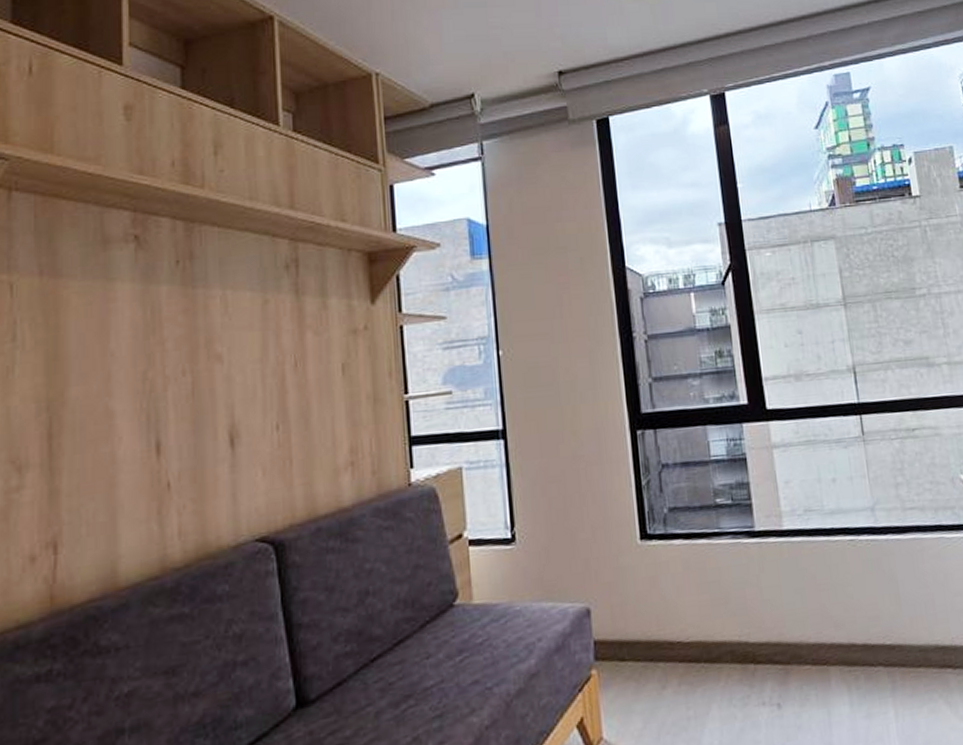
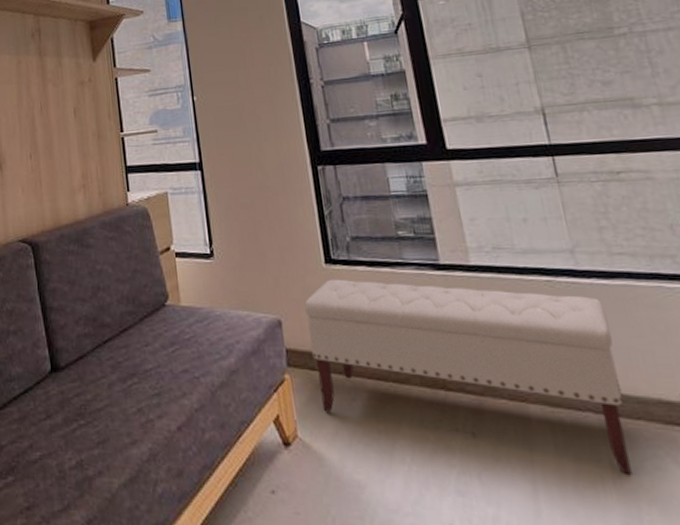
bench: none [616,552,912,722] -> present [304,279,632,474]

